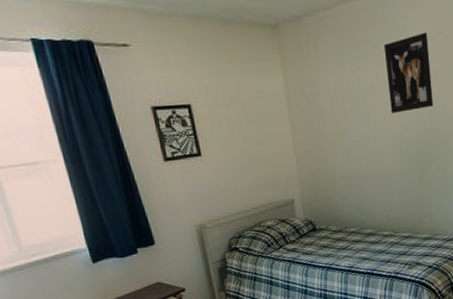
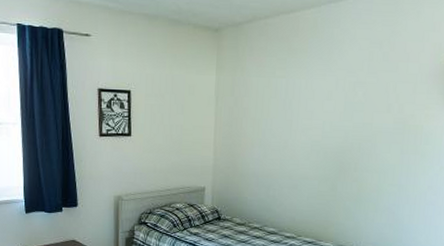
wall art: present [383,32,434,113] -> none [314,47,365,121]

